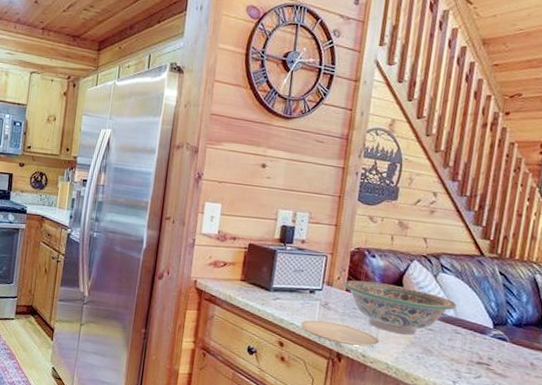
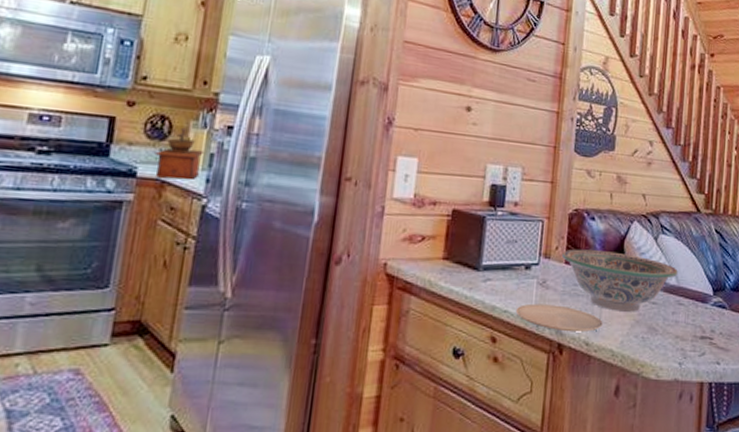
coffee grinder: none [37,180,68,216] -> present [154,127,204,180]

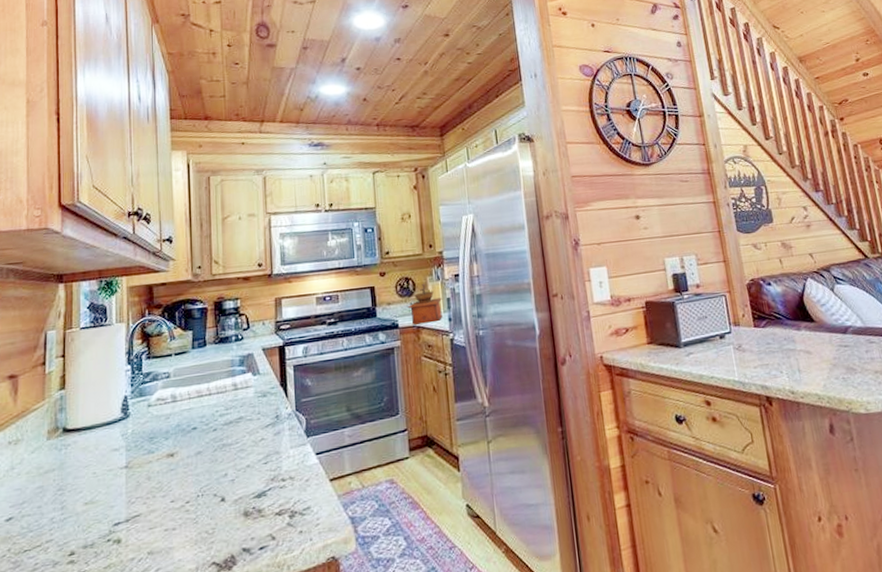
plate: present [515,303,603,333] -> none [720,363,803,386]
decorative bowl: present [561,249,678,312] -> none [749,308,862,360]

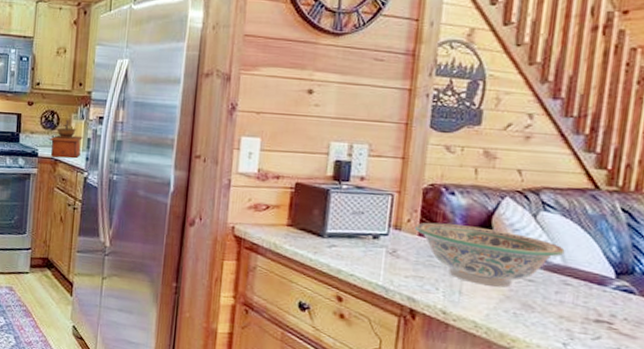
decorative bowl: none [749,308,862,360] -> present [414,222,565,288]

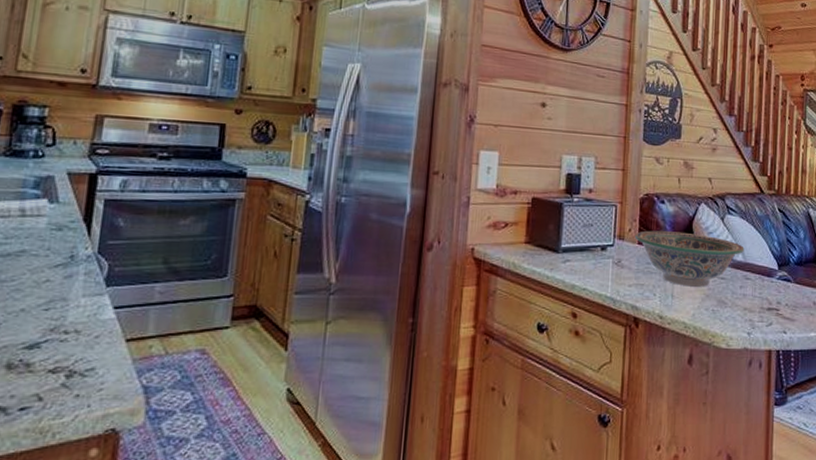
coffee grinder: present [49,119,83,158] -> none [261,131,305,178]

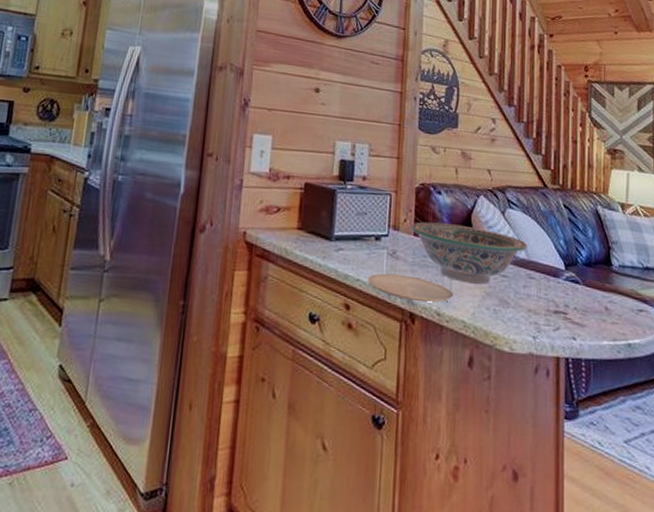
plate: none [594,281,675,307] -> present [367,273,453,303]

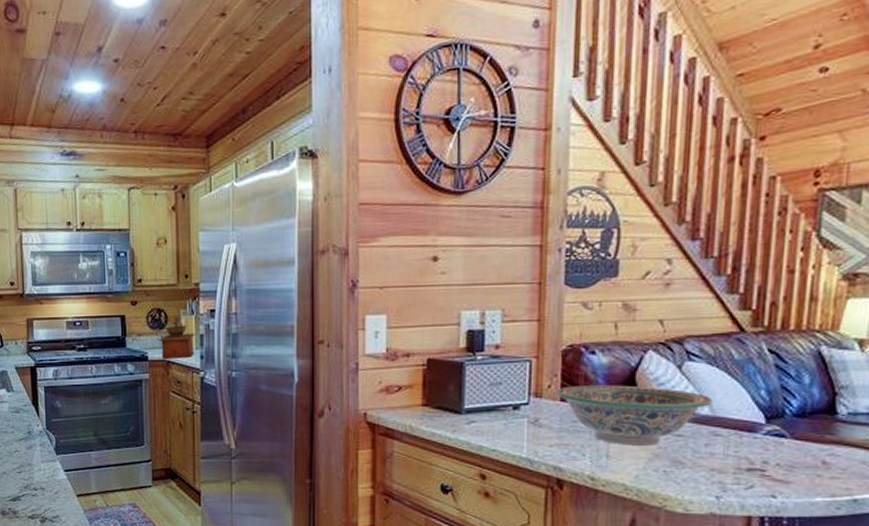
coffee grinder: none [45,109,86,155] -> present [158,316,195,359]
plate: present [367,273,453,303] -> none [505,442,611,468]

